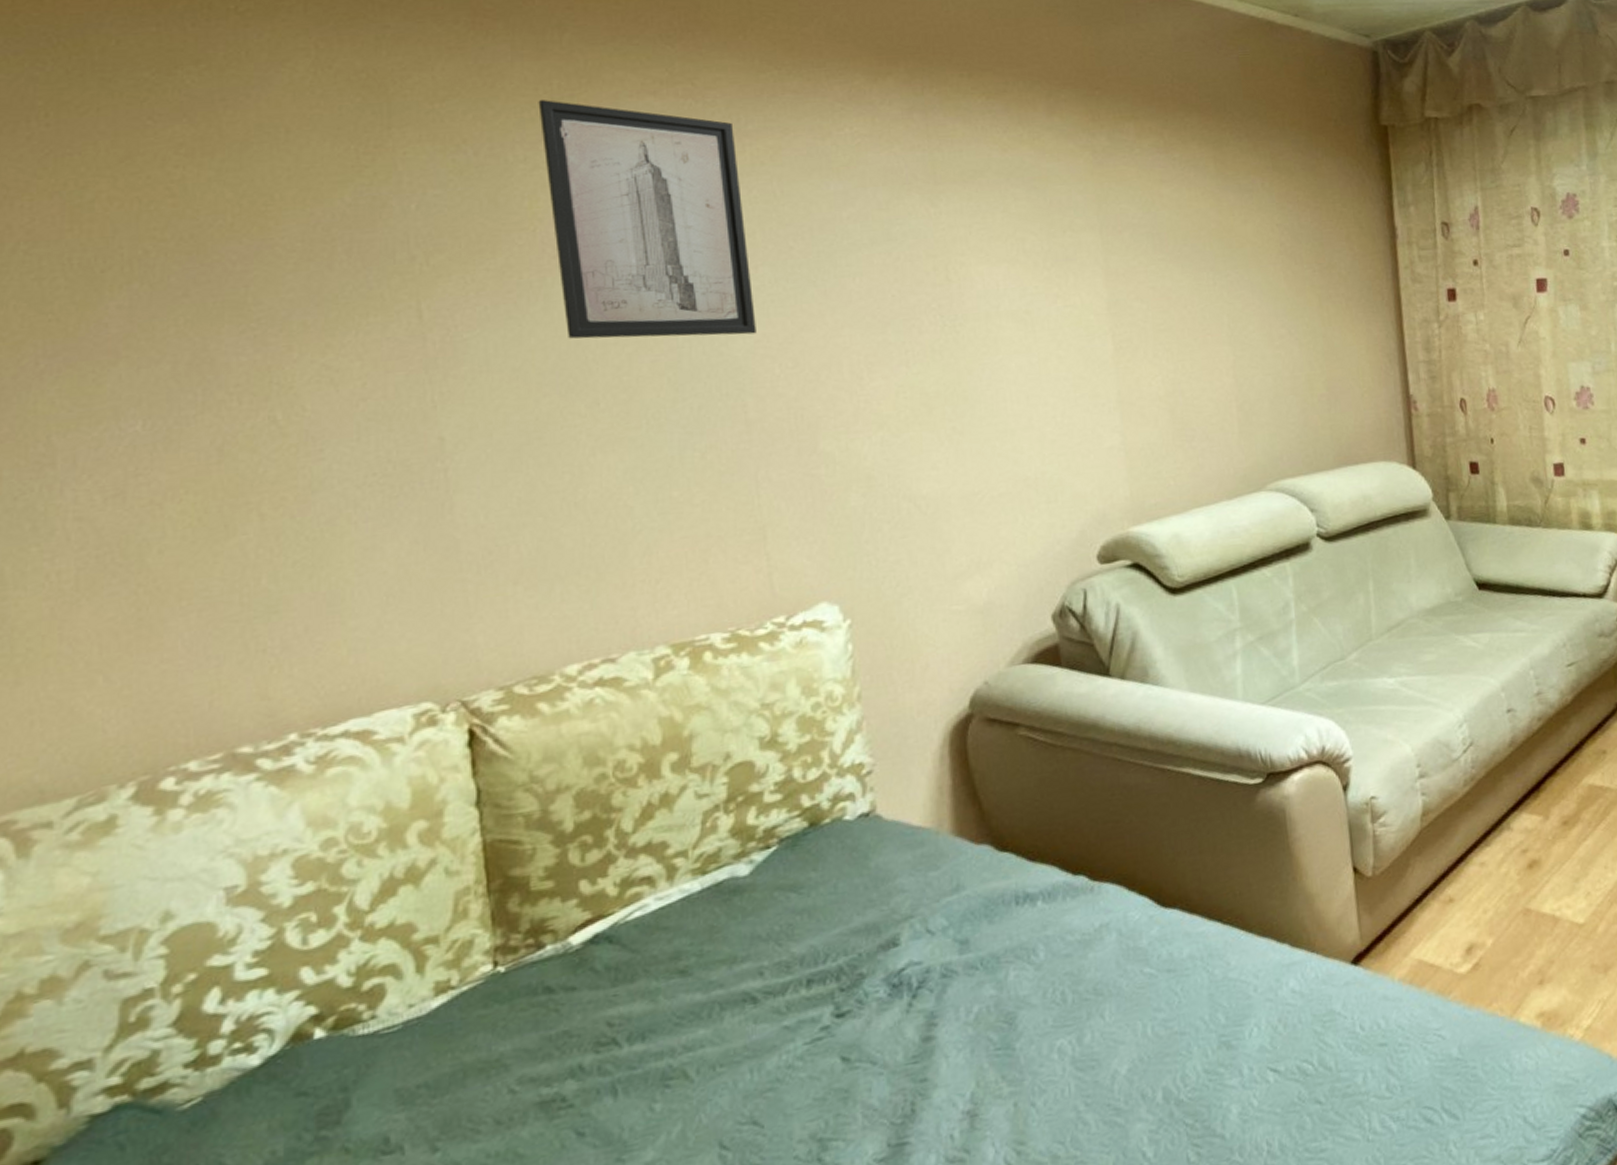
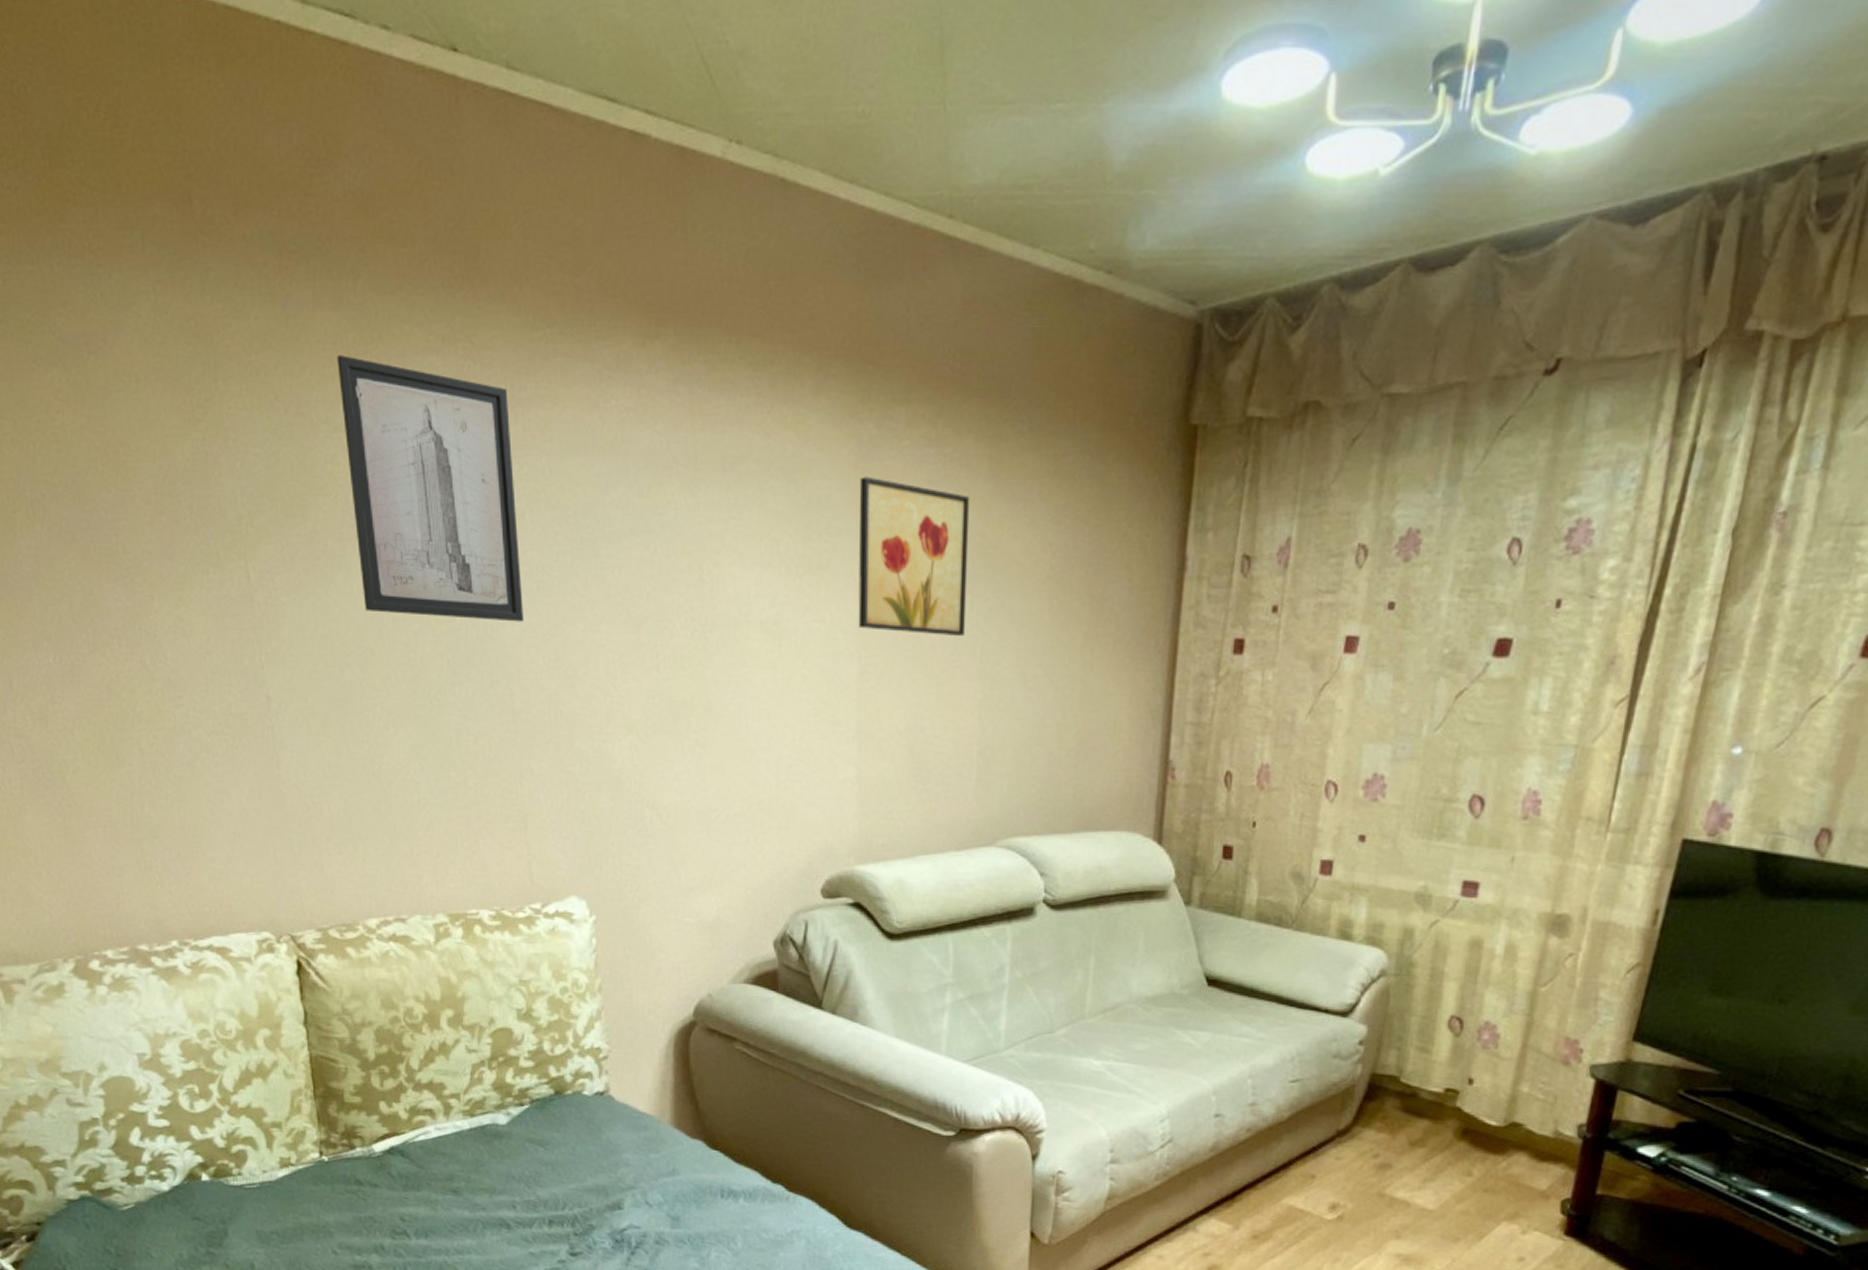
wall art: none [1097,180,1212,310] -> present [858,476,970,637]

